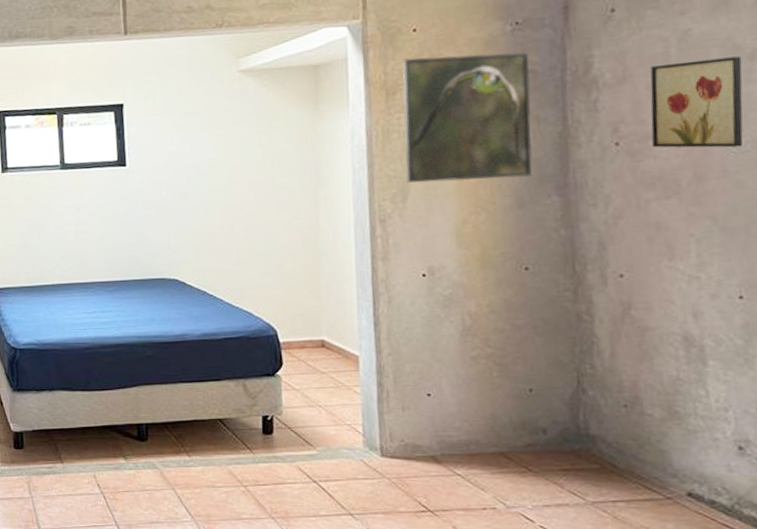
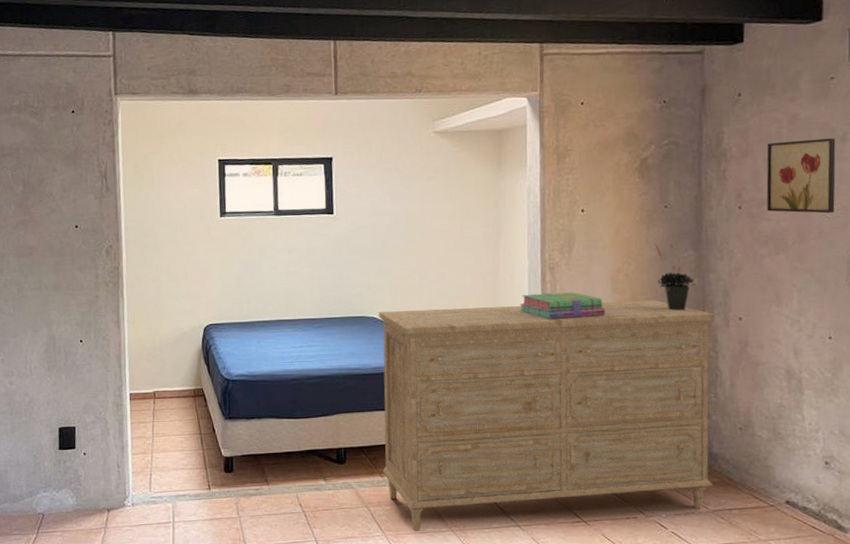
dresser: none [179,255,591,519] -> present [378,300,716,532]
stack of books: none [345,247,451,279] -> present [520,292,606,319]
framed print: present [402,51,532,183] -> none [571,126,674,236]
potted plant: none [510,189,562,267] -> present [655,243,695,311]

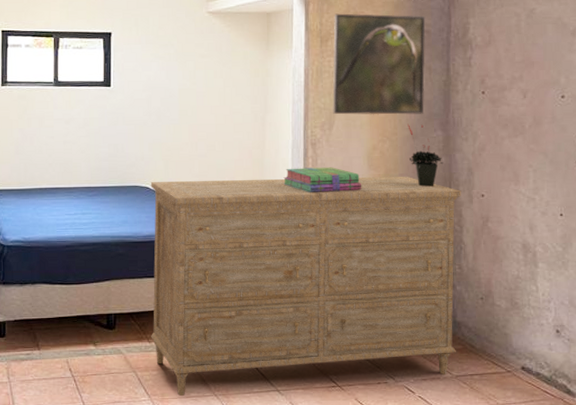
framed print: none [571,126,674,236] -> present [332,13,426,115]
wall art: present [766,138,836,214] -> none [506,32,567,101]

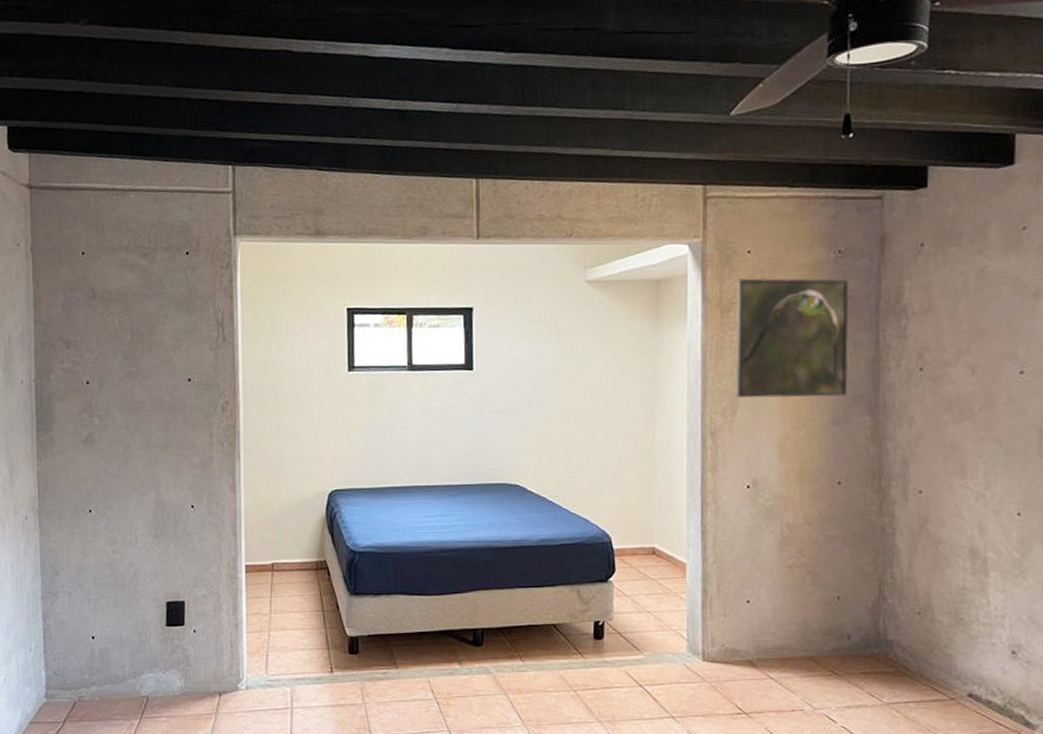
dresser: present [150,177,461,397] -> none [521,470,894,723]
stack of books: present [283,167,362,192] -> none [677,460,772,489]
potted plant: present [408,123,443,187] -> none [827,407,871,482]

